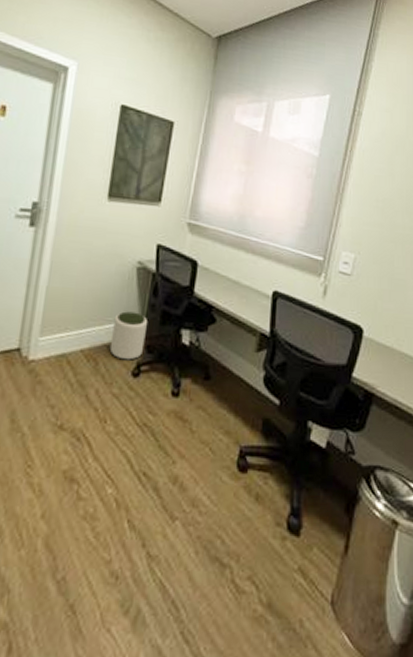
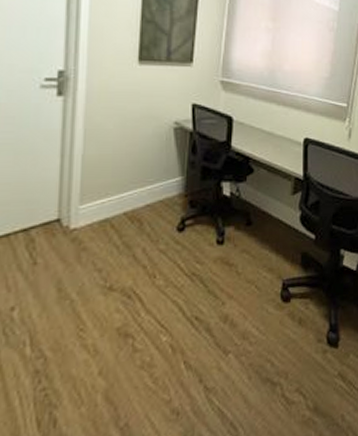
plant pot: present [109,311,147,360] -> none [153,171,188,217]

